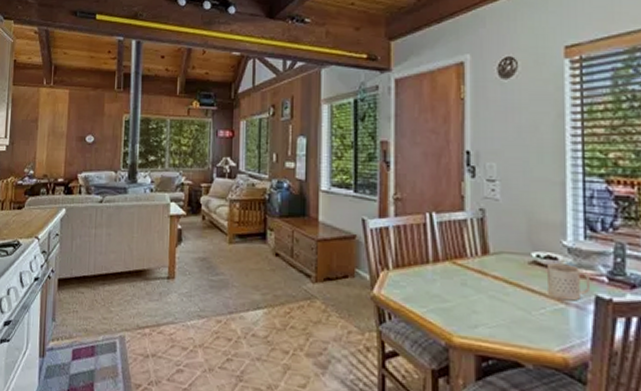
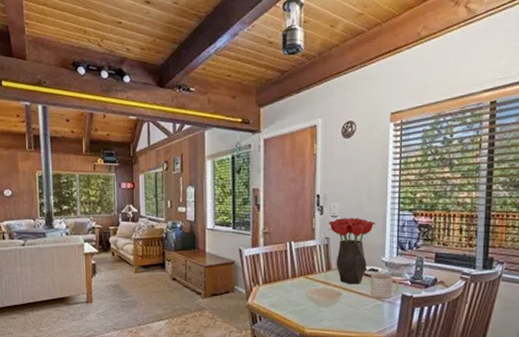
bowl: none [452,277,506,308] -> present [305,287,342,308]
bouquet: none [482,183,550,277] -> present [328,218,375,284]

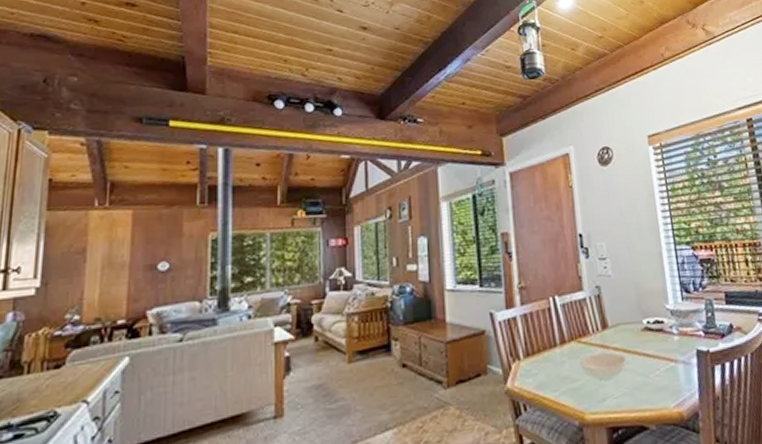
bouquet: present [328,218,375,284] -> none [596,258,651,345]
mug: present [370,274,400,299] -> none [655,325,693,359]

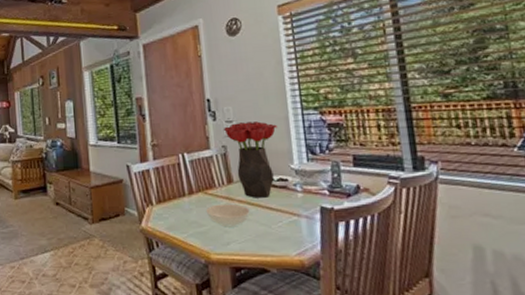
bouquet: none [596,258,651,345] -> present [223,121,277,198]

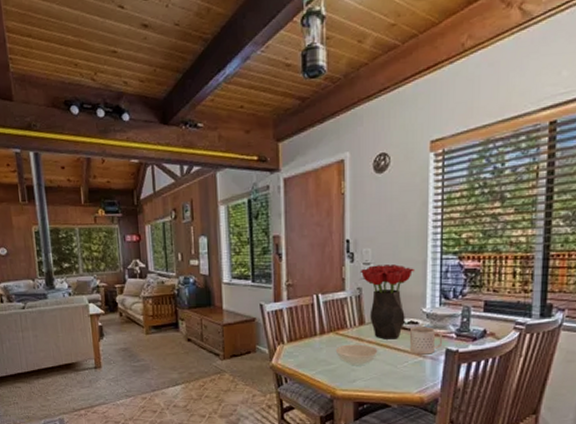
mug: none [279,183,317,213] -> present [409,326,443,355]

